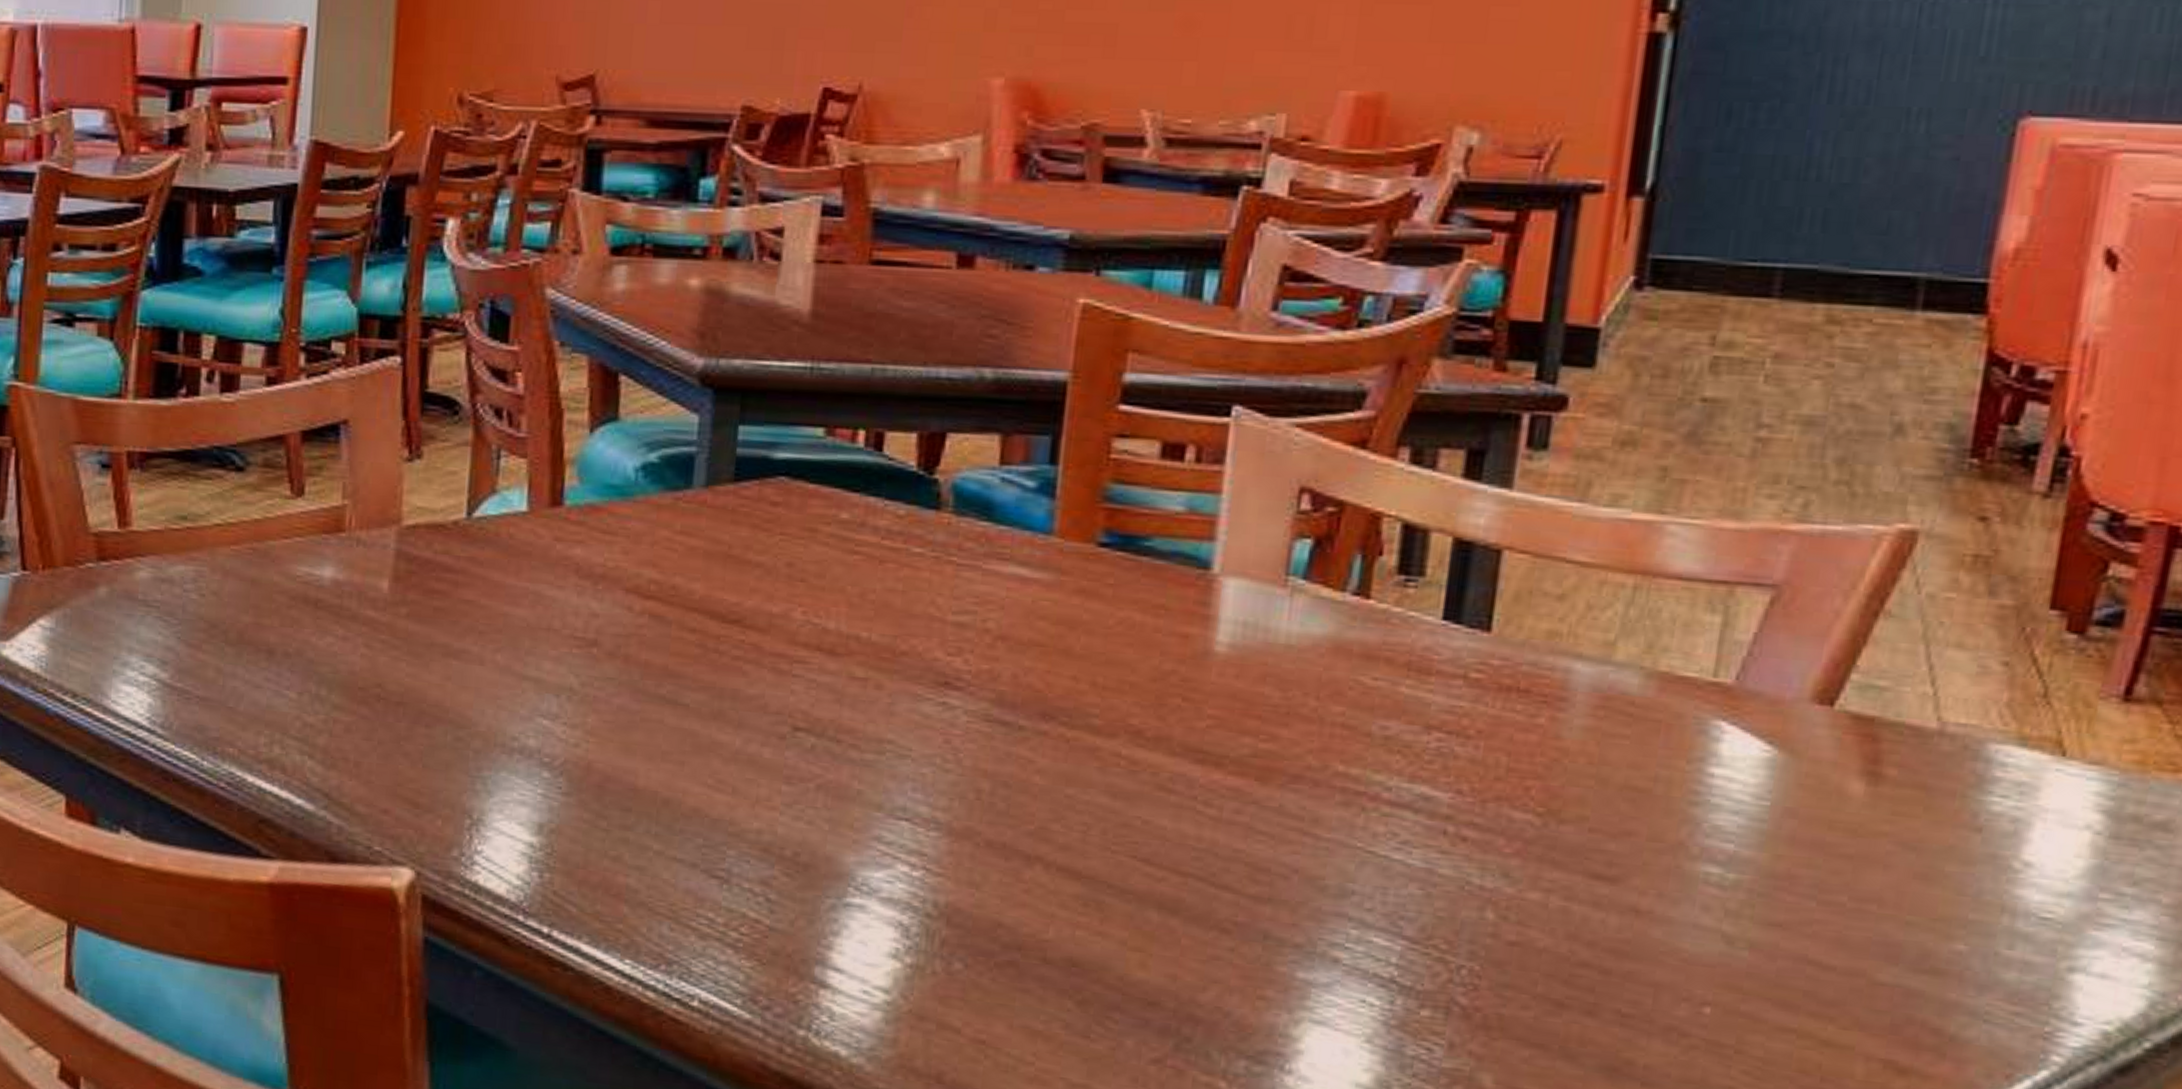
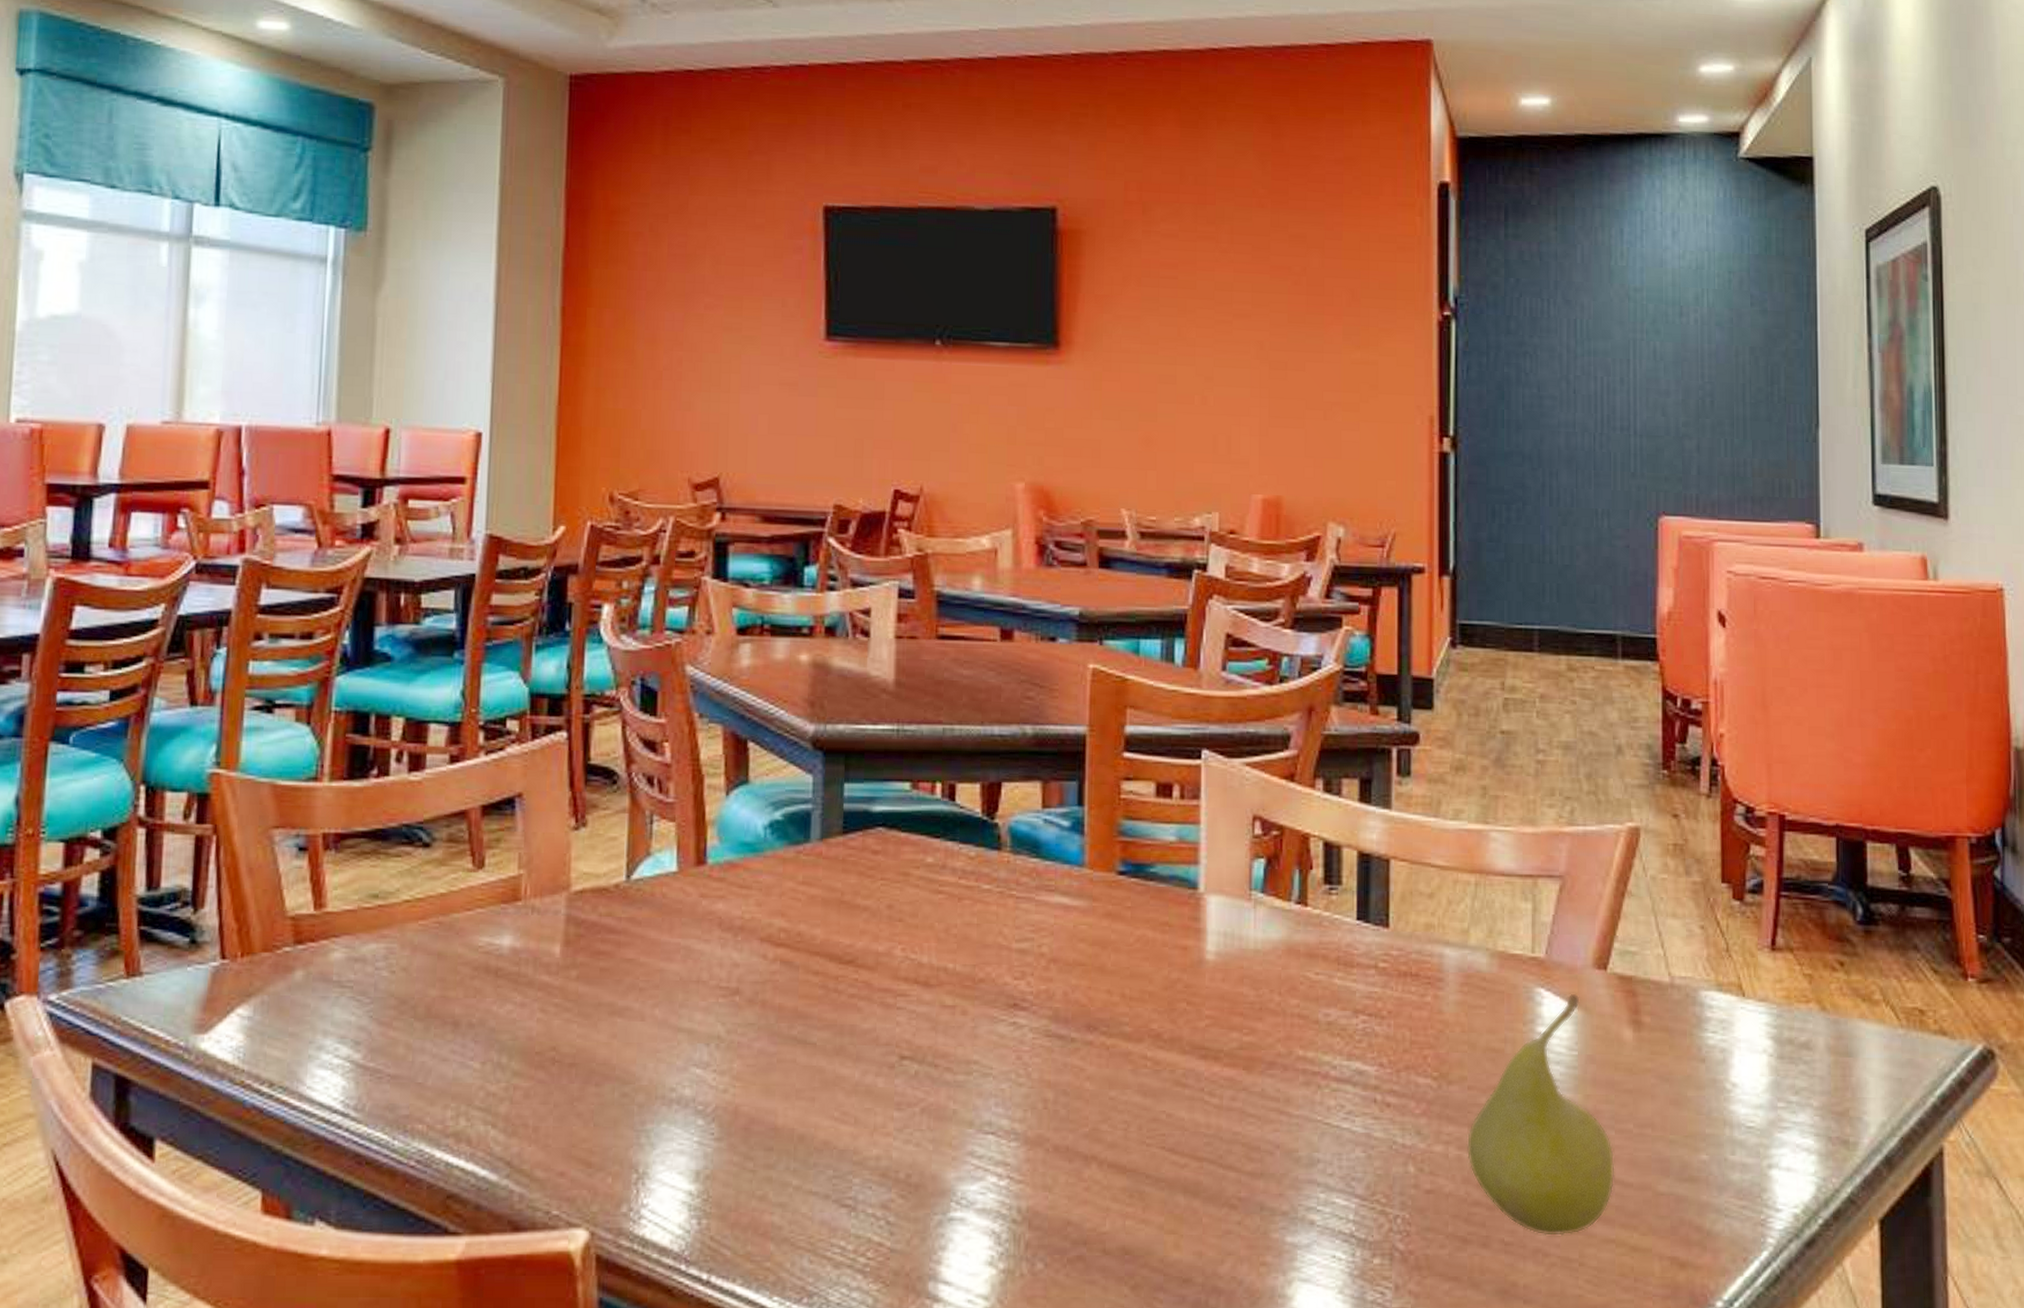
fruit: none [1576,731,1811,1017] -> present [1466,993,1615,1236]

